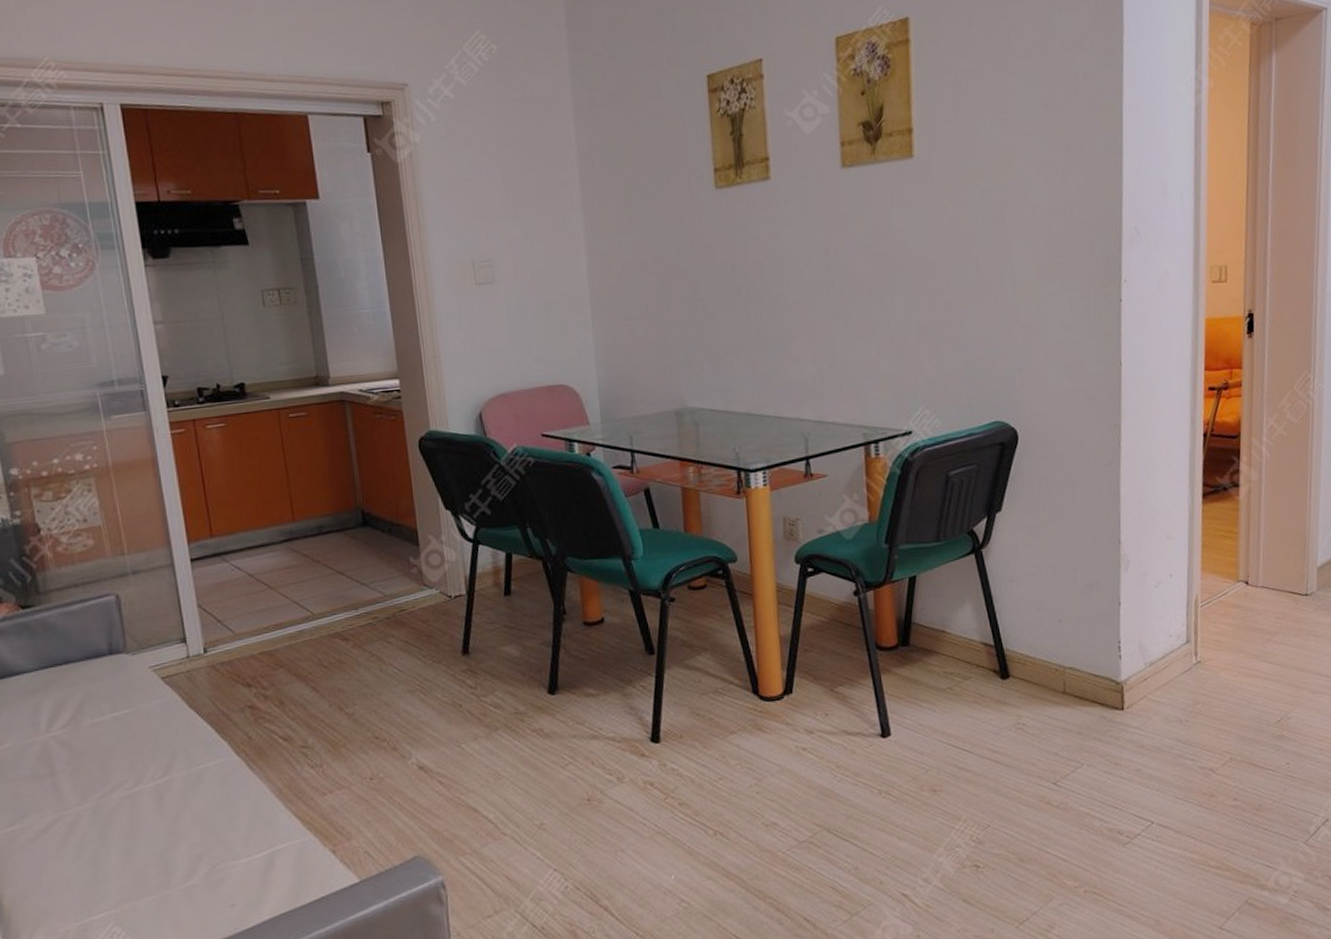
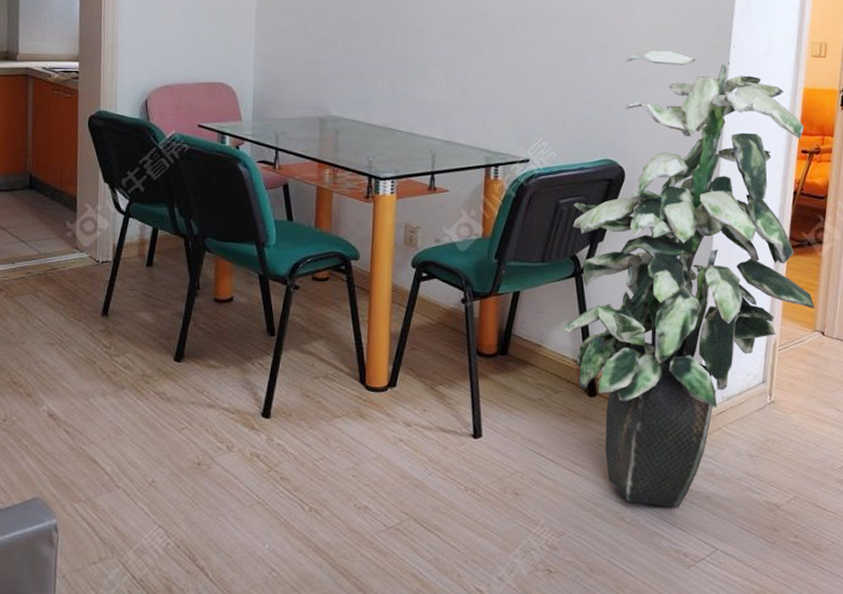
indoor plant: none [965,293,1236,786] -> present [563,50,814,507]

